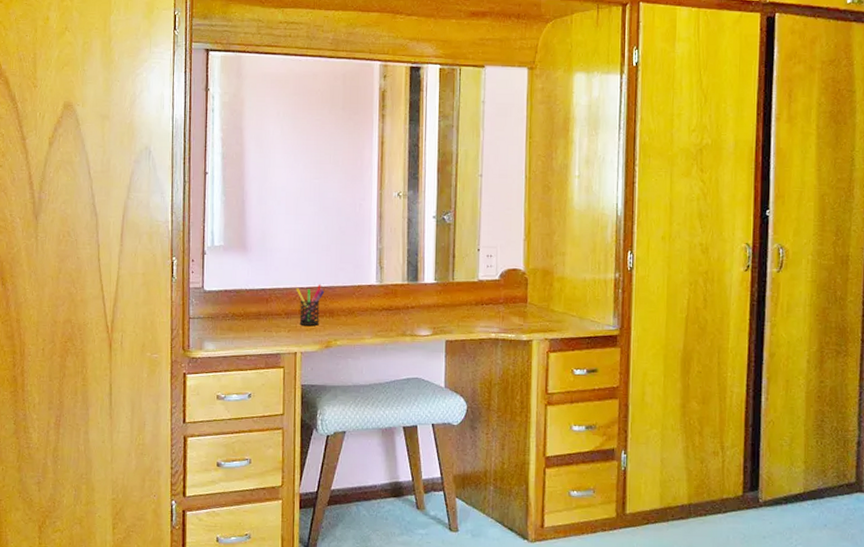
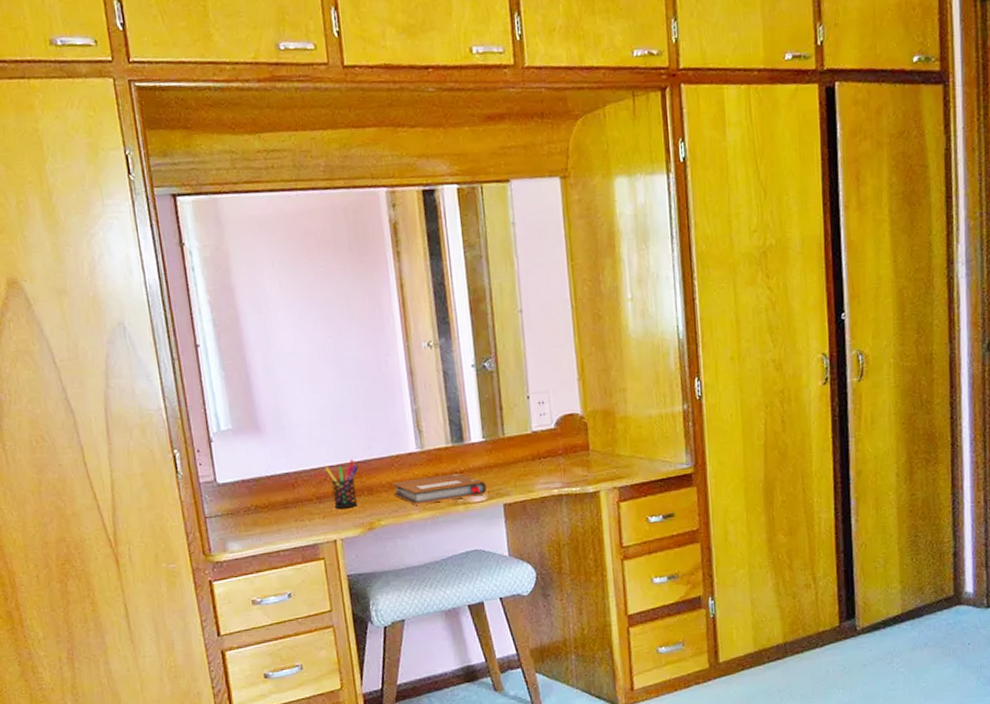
notebook: none [351,307,432,331] -> present [392,473,487,505]

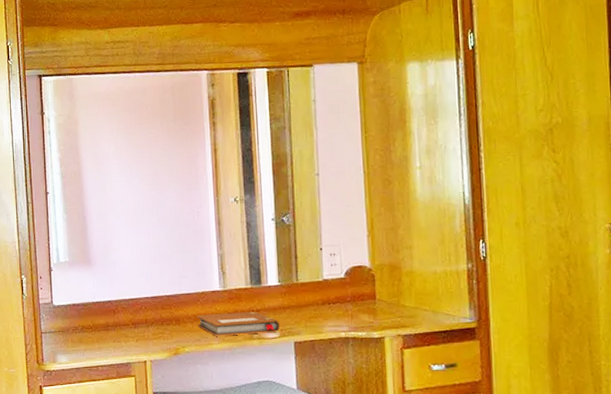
pen holder: present [324,459,359,509] -> none [141,293,169,334]

